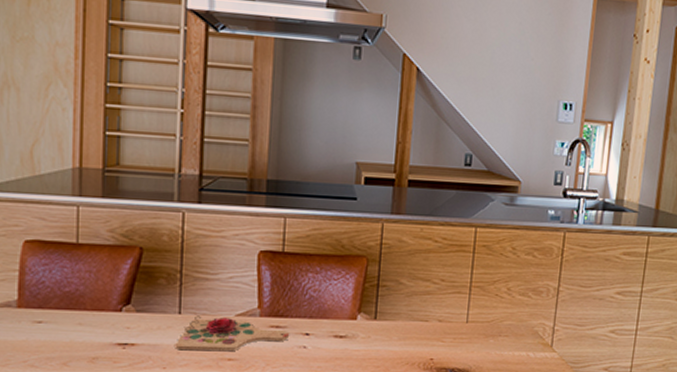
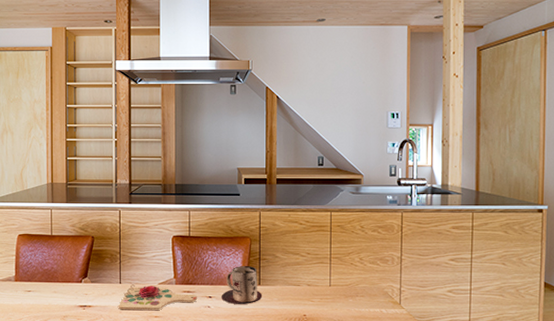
mug: none [322,293,379,345] -> present [221,265,263,305]

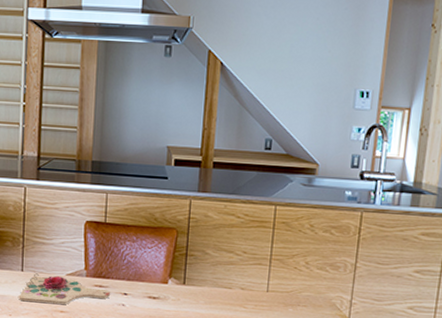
mug: present [221,265,263,305] -> none [138,260,187,306]

